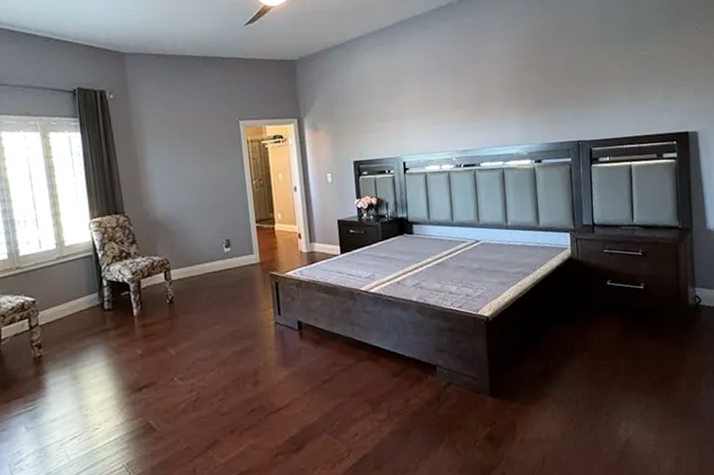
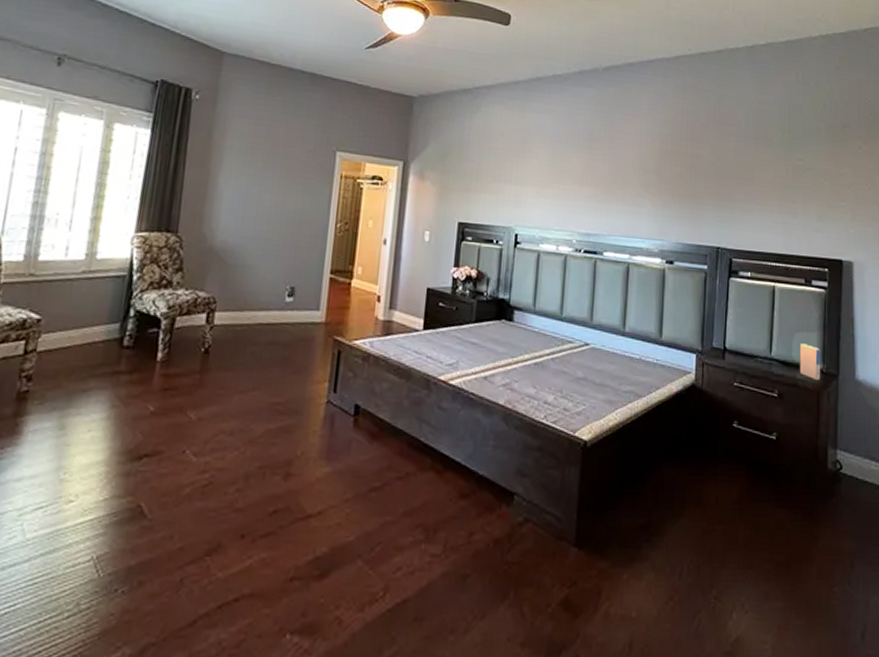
book: none [657,207,677,236] -> present [800,343,821,380]

